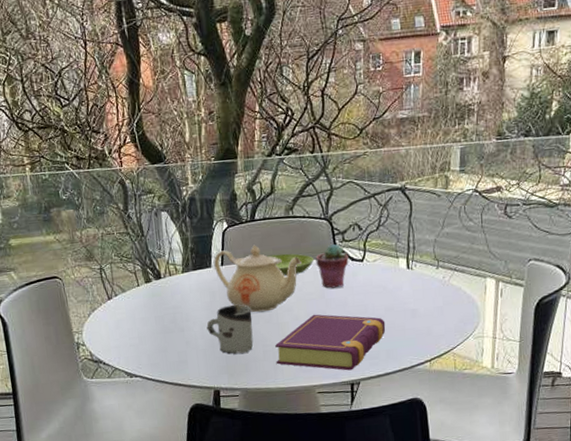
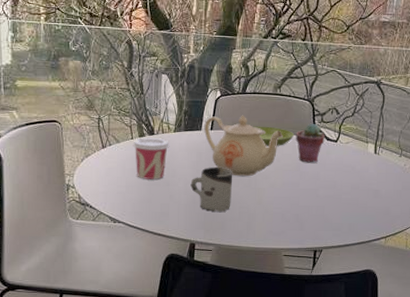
cup: none [139,281,180,328] -> present [133,138,170,179]
book: present [275,314,386,371] -> none [249,184,350,238]

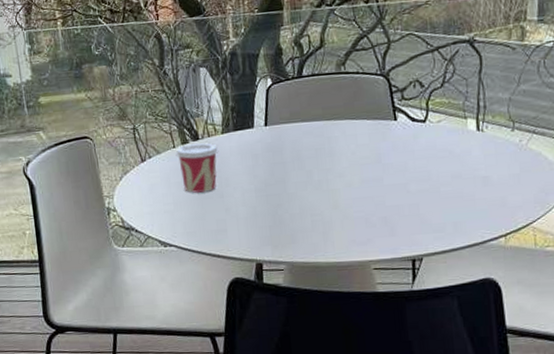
cup: present [190,166,233,213] -> none [248,169,301,224]
teapot: present [204,115,283,177] -> none [257,103,355,178]
saucer: present [253,126,295,147] -> none [315,113,370,138]
potted succulent: present [296,123,325,163] -> none [371,102,409,152]

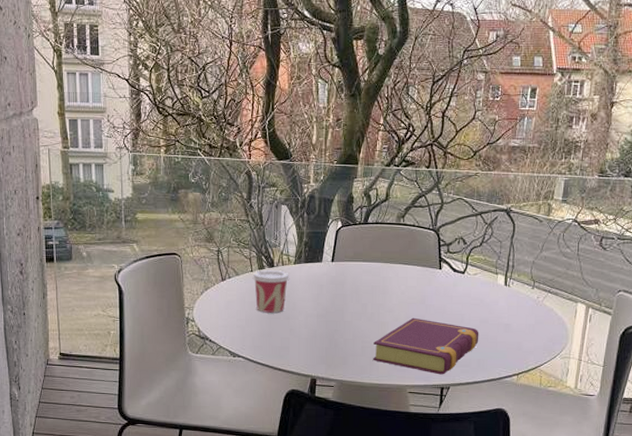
book: none [325,180,453,245] -> present [372,317,479,375]

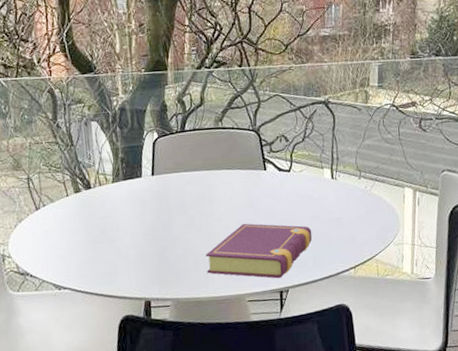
cup: present [252,270,290,313] -> none [69,191,110,238]

